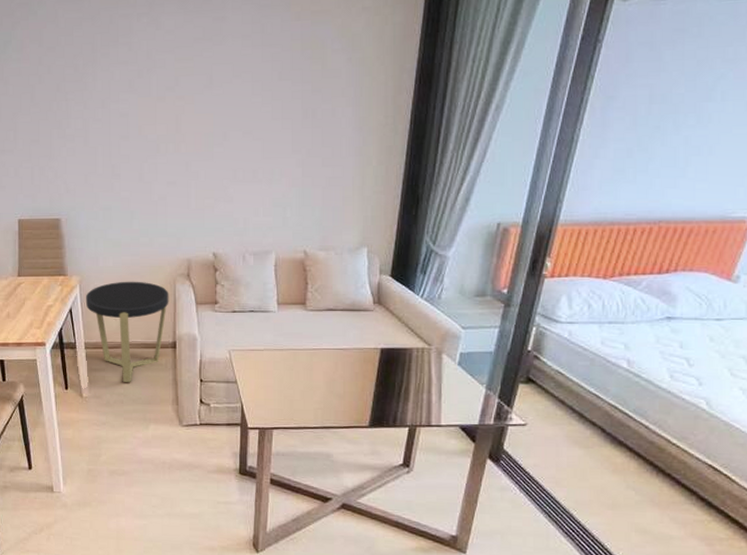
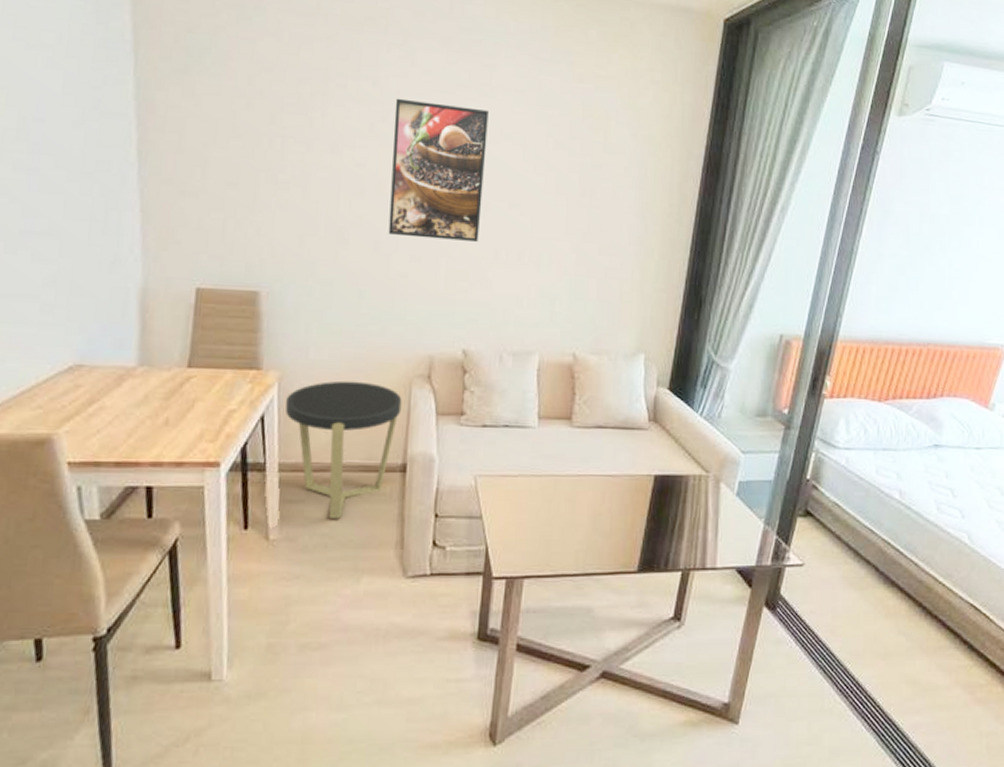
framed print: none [147,56,221,167] -> present [388,98,489,242]

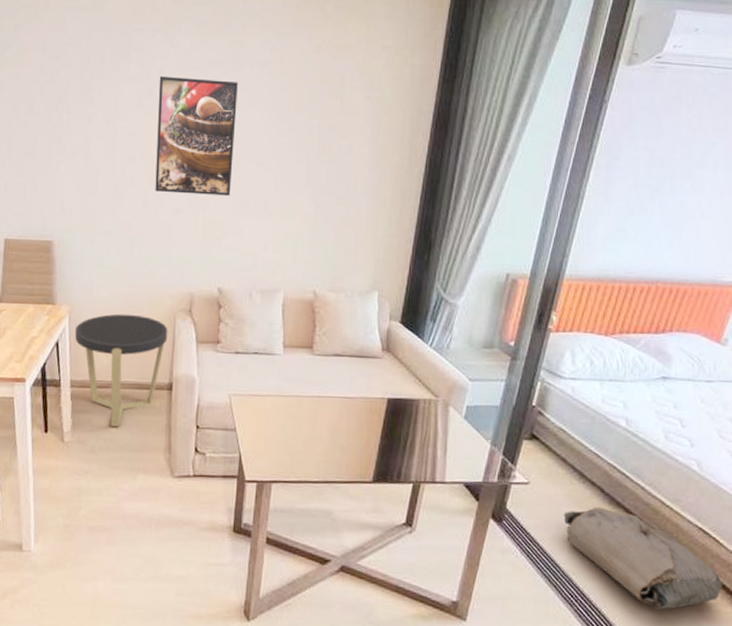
bag: none [838,587,993,696] -> present [563,507,723,610]

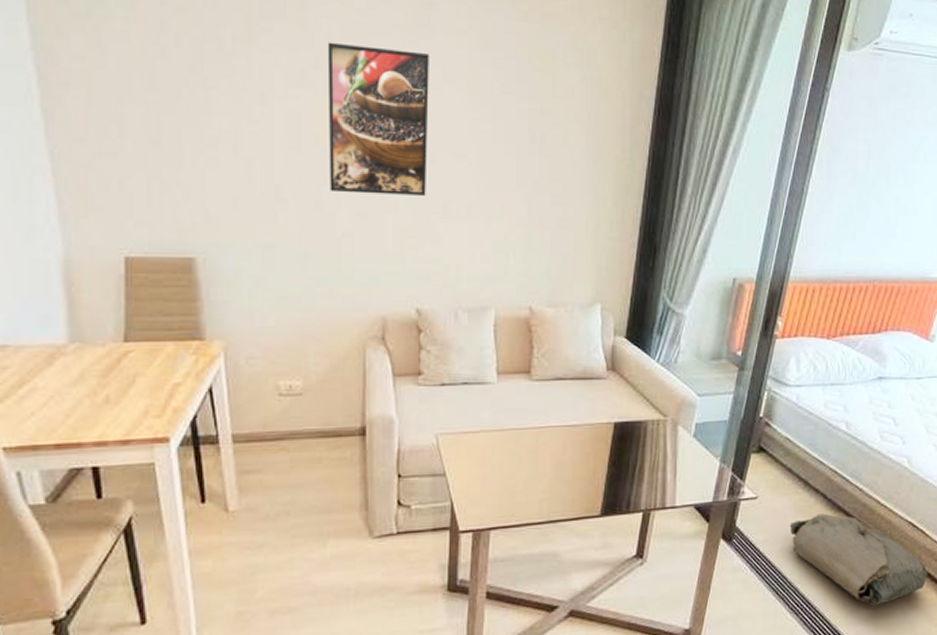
side table: present [75,314,168,427] -> none [235,346,357,486]

